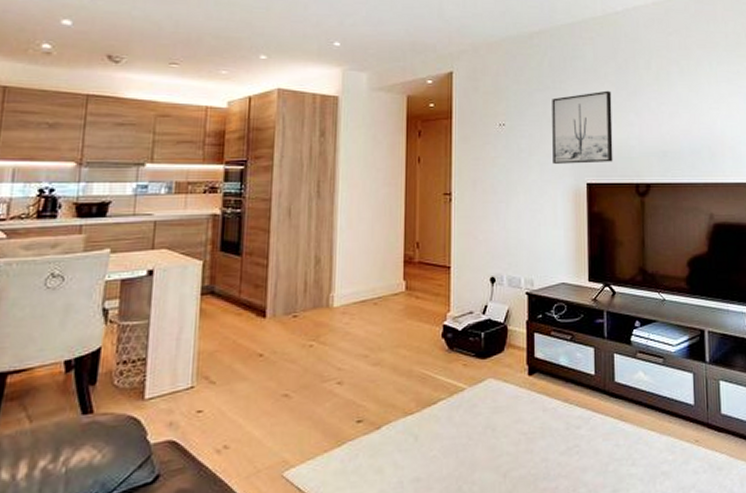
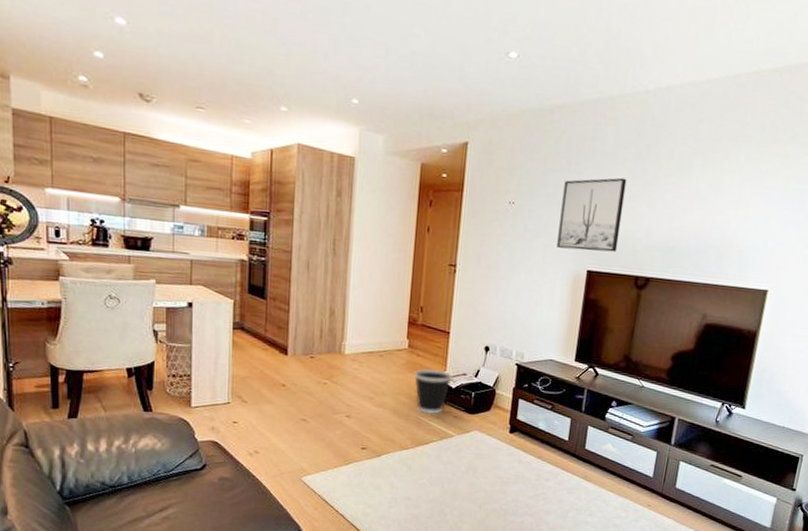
wastebasket: none [413,312,457,367] -> present [413,369,452,415]

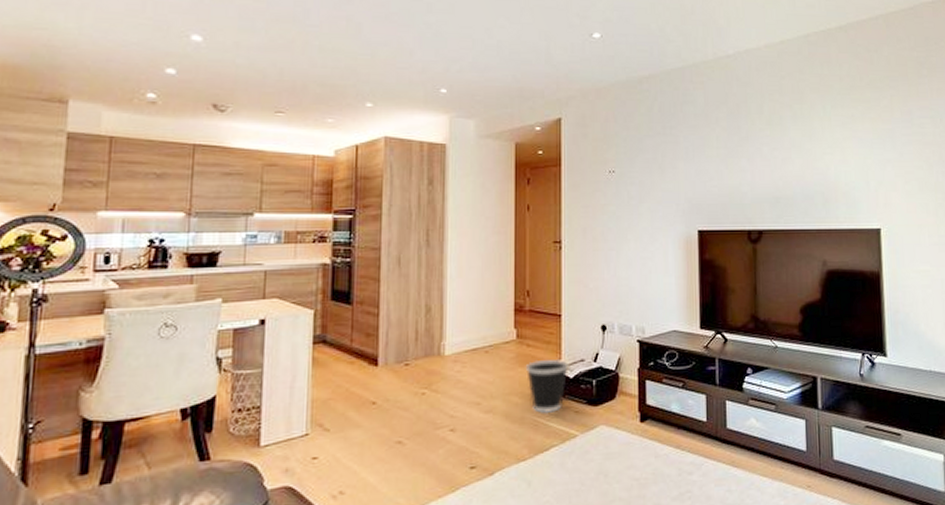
wall art: present [557,177,627,252] -> none [662,136,725,211]

